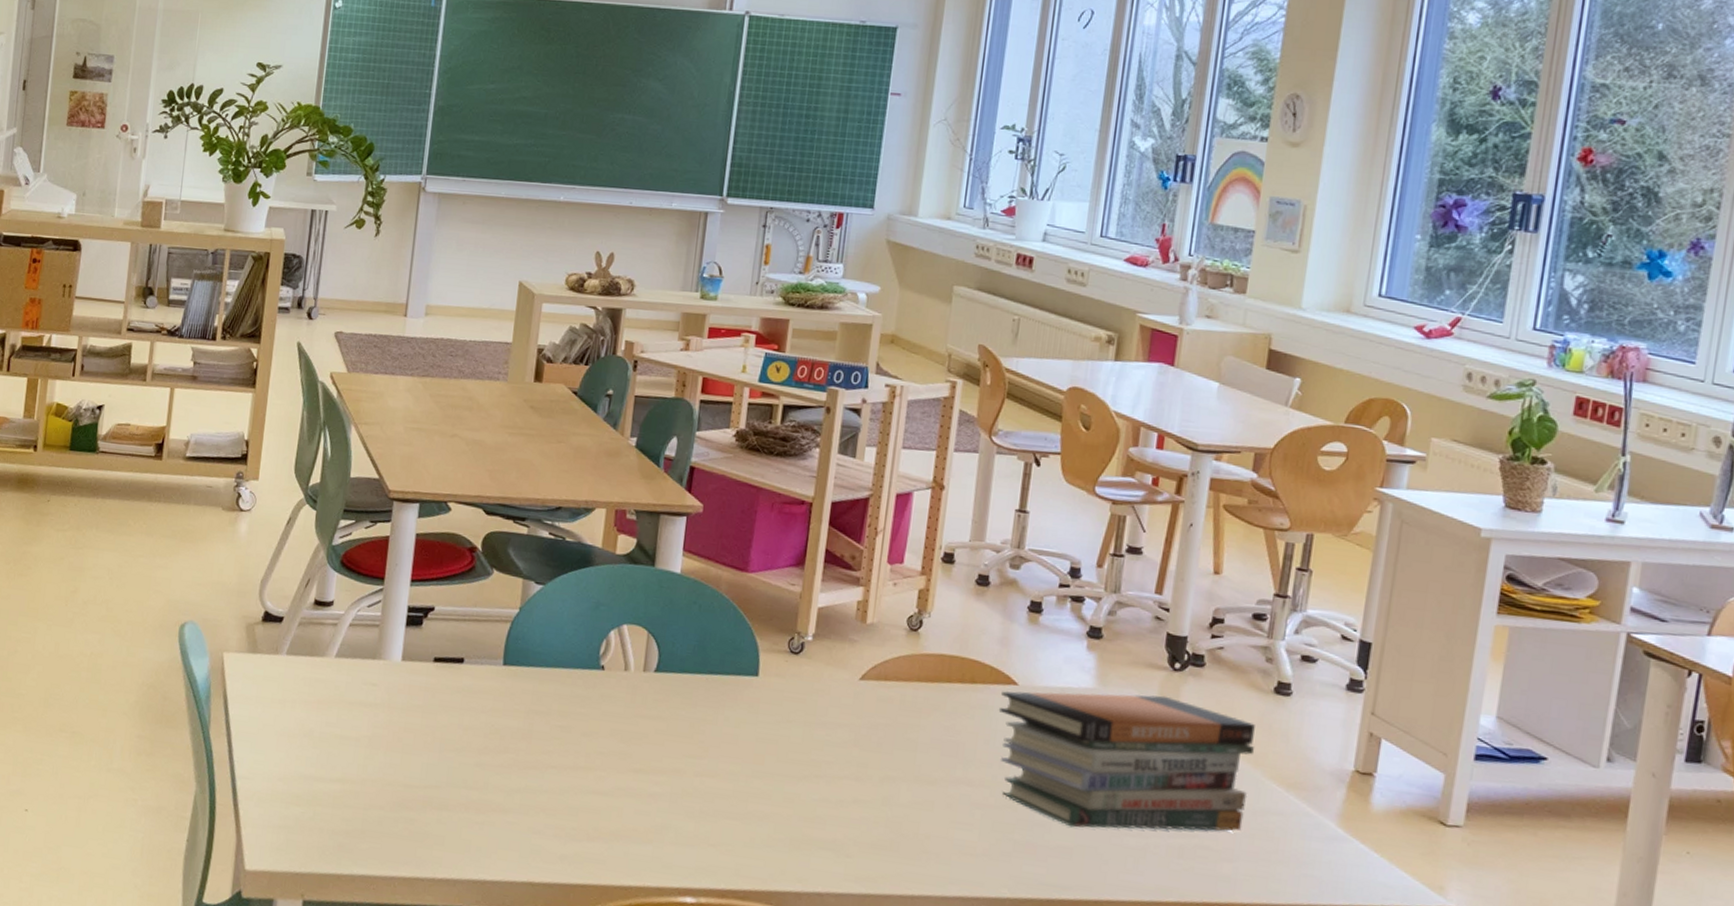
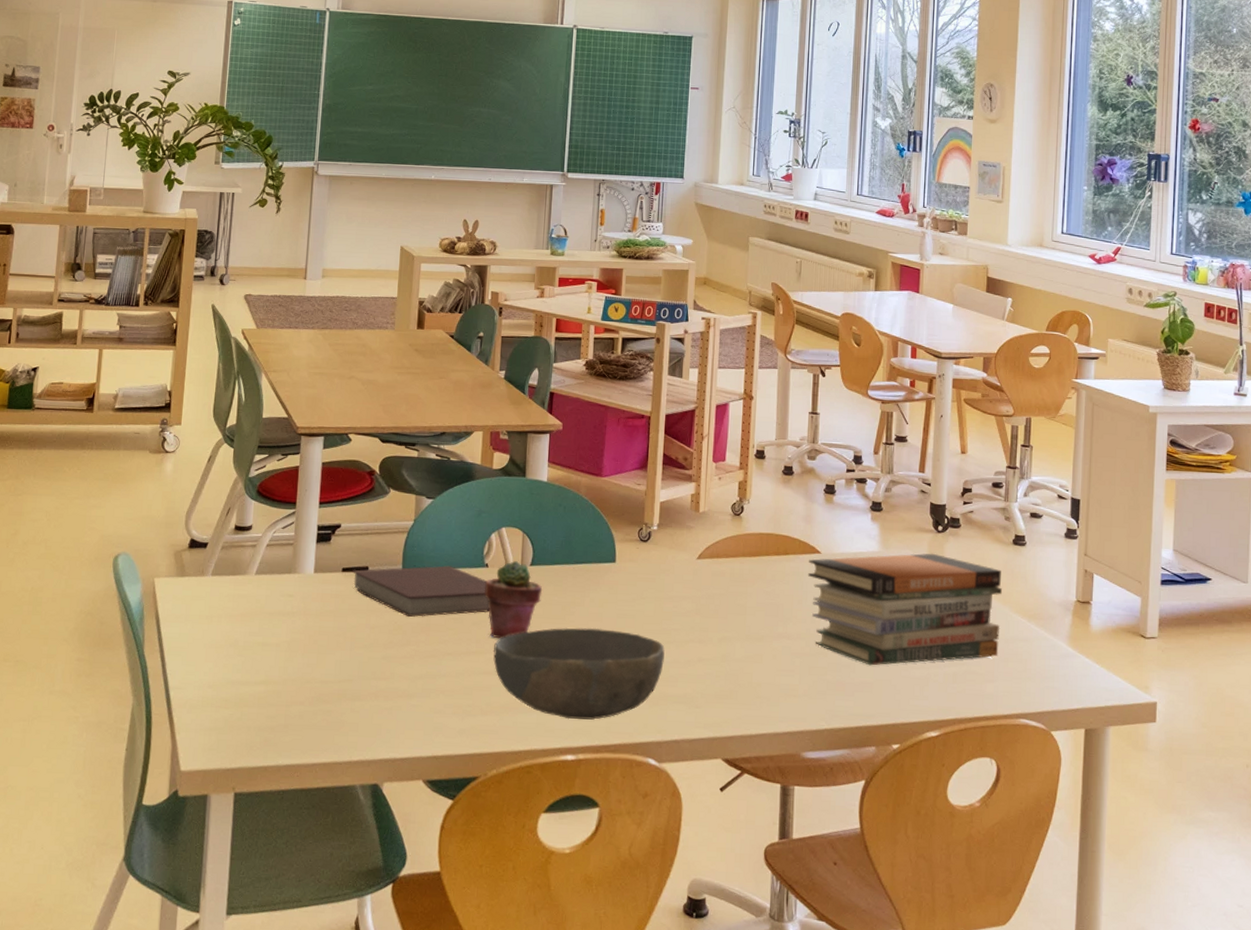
notebook: none [445,660,604,723] -> present [352,565,490,617]
potted succulent: none [598,665,668,755] -> present [484,561,543,639]
bowl: none [604,748,813,859] -> present [493,627,665,720]

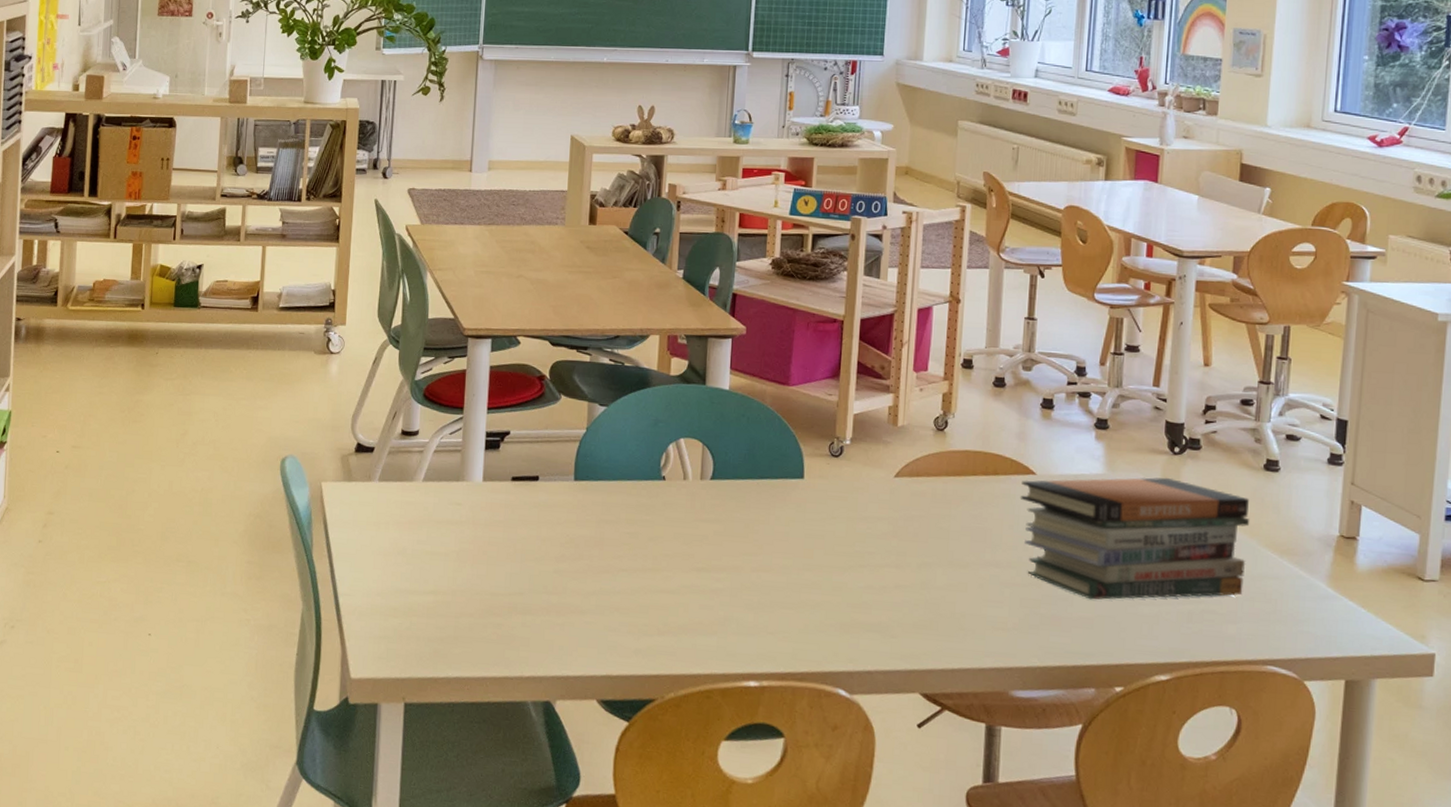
notebook: present [352,565,490,617] -> none [522,477,667,531]
potted succulent: present [484,561,543,639] -> none [661,474,724,556]
bowl: present [493,627,665,720] -> none [671,546,857,645]

